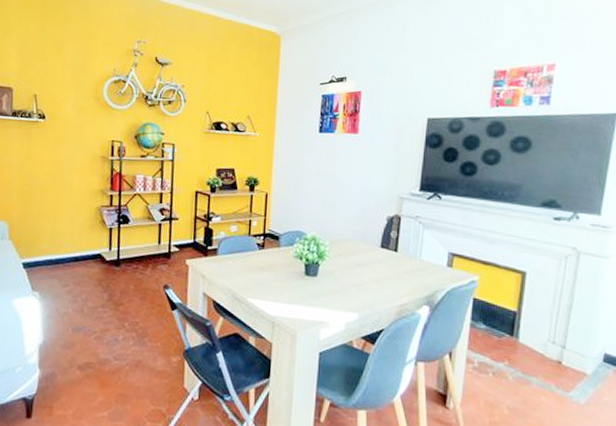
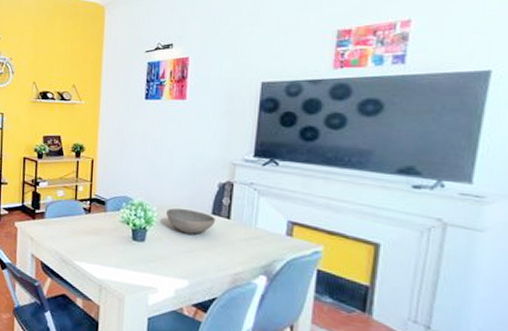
bowl: none [338,242,384,268] -> present [166,208,216,234]

